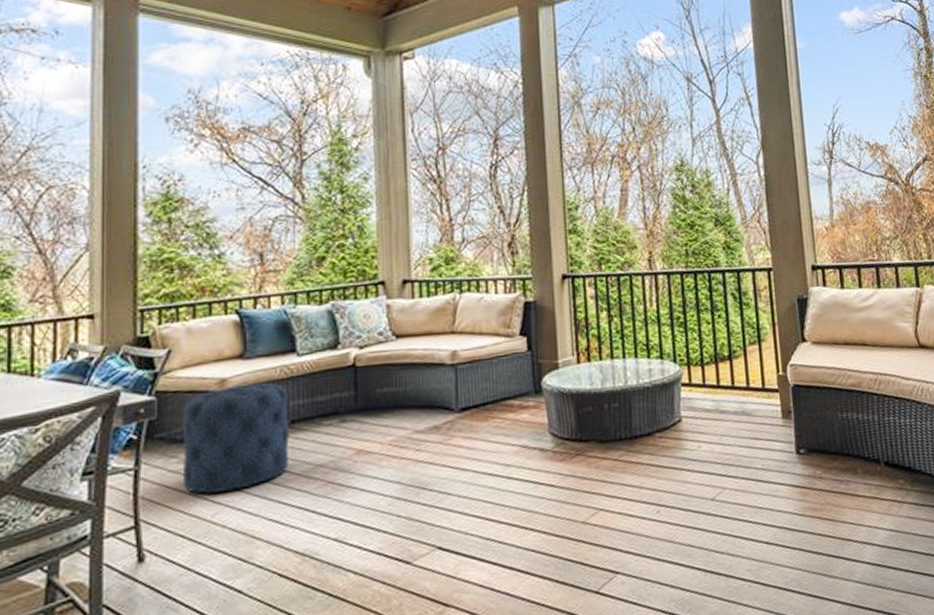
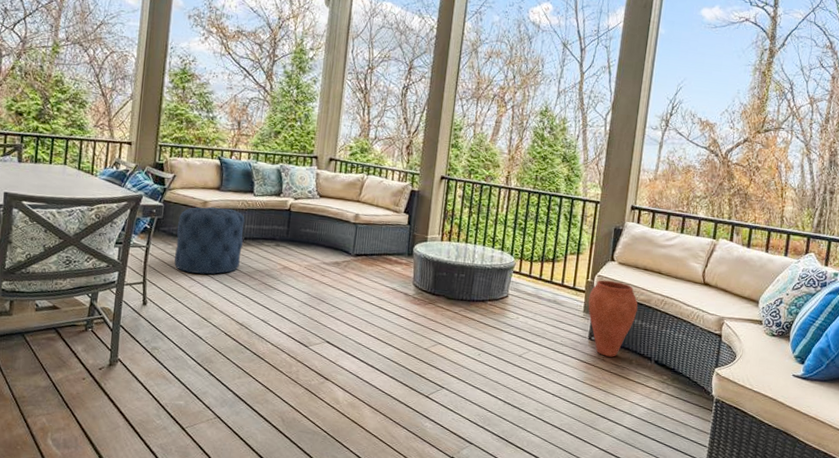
vase: none [784,367,849,472] -> present [588,280,638,357]

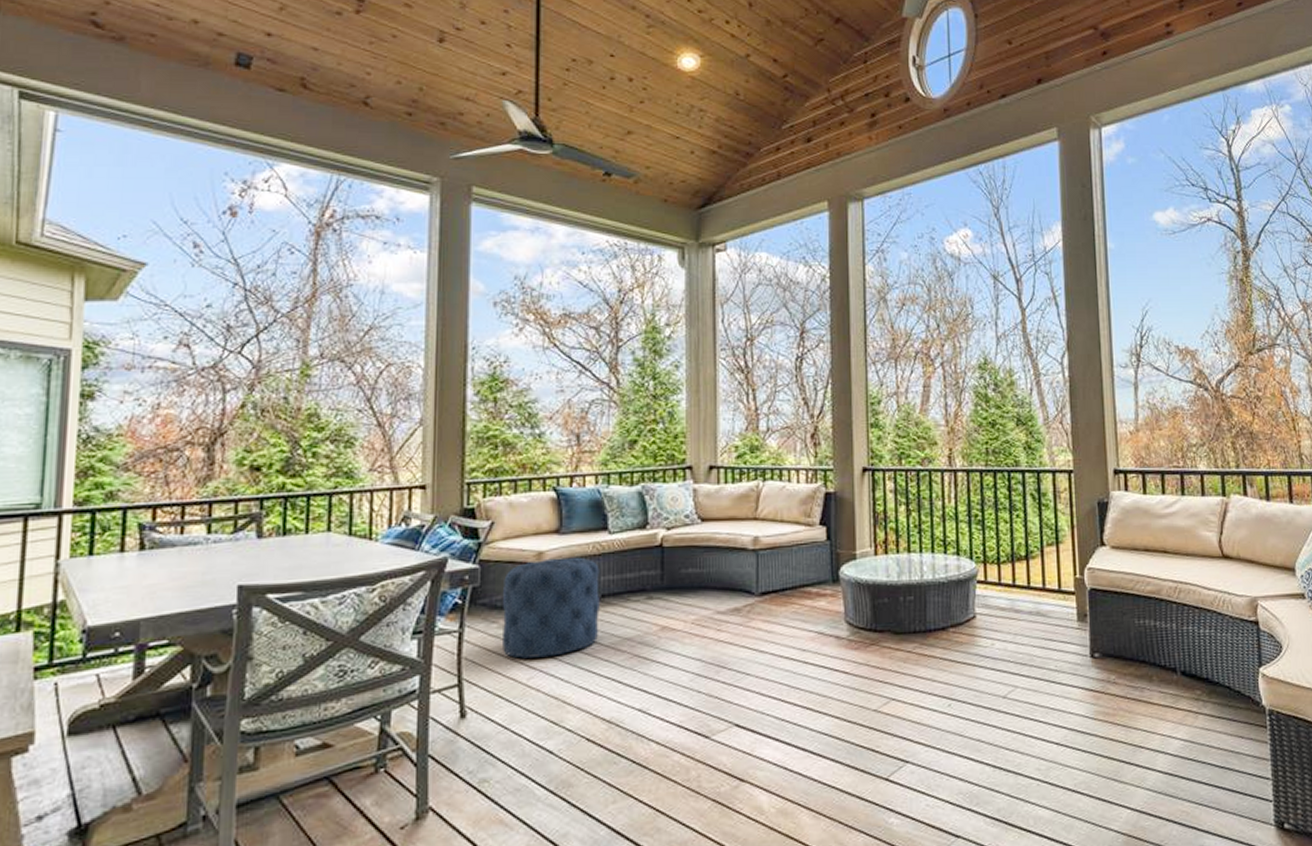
vase: present [588,280,638,357] -> none [1081,572,1147,677]

